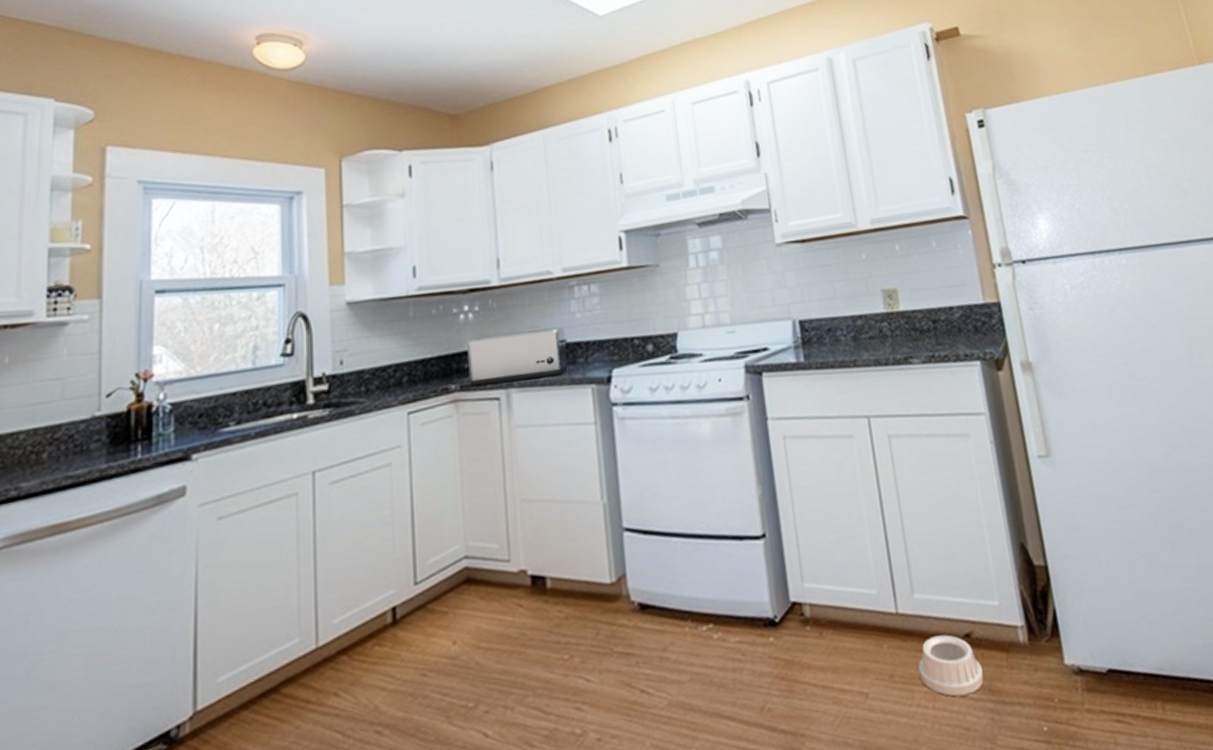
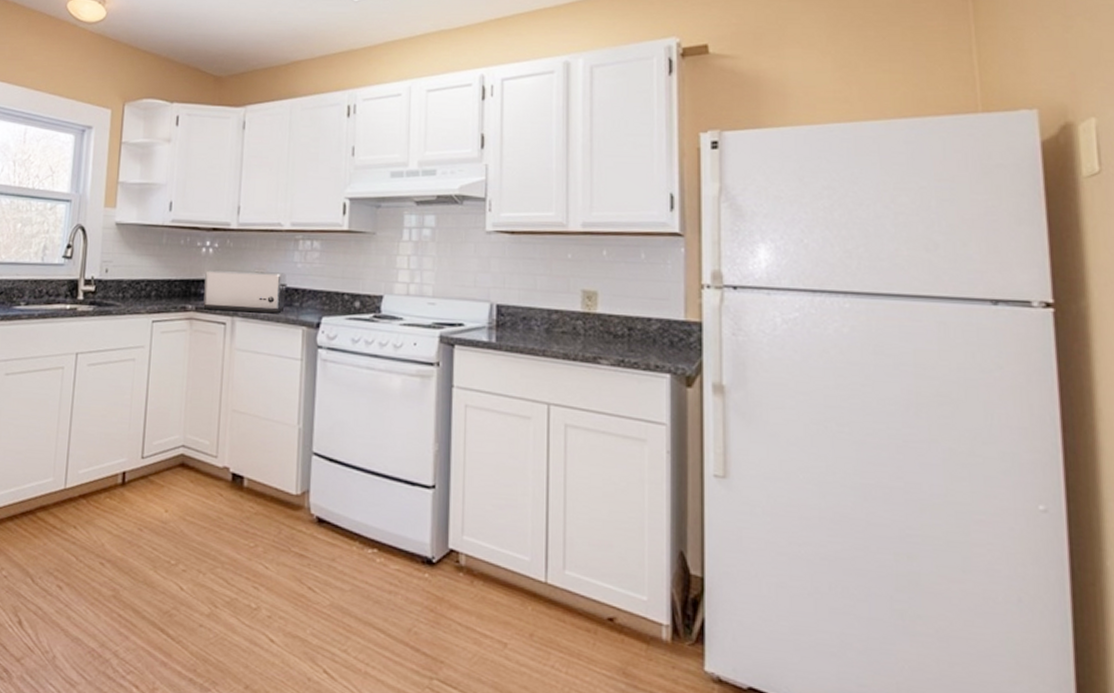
pet bowl: present [918,634,984,697] -> none [558,611,621,672]

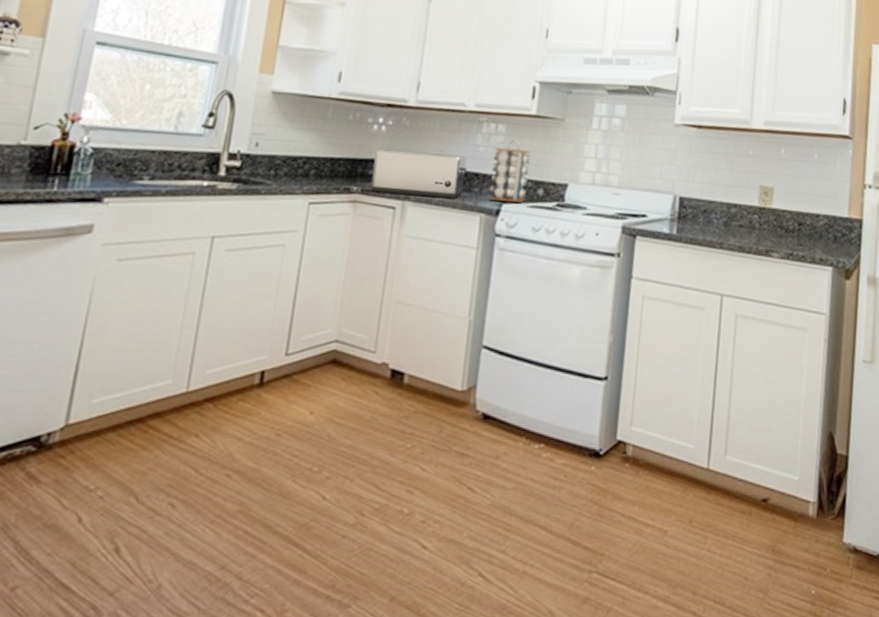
spice rack: none [309,255,345,316] -> present [489,140,531,204]

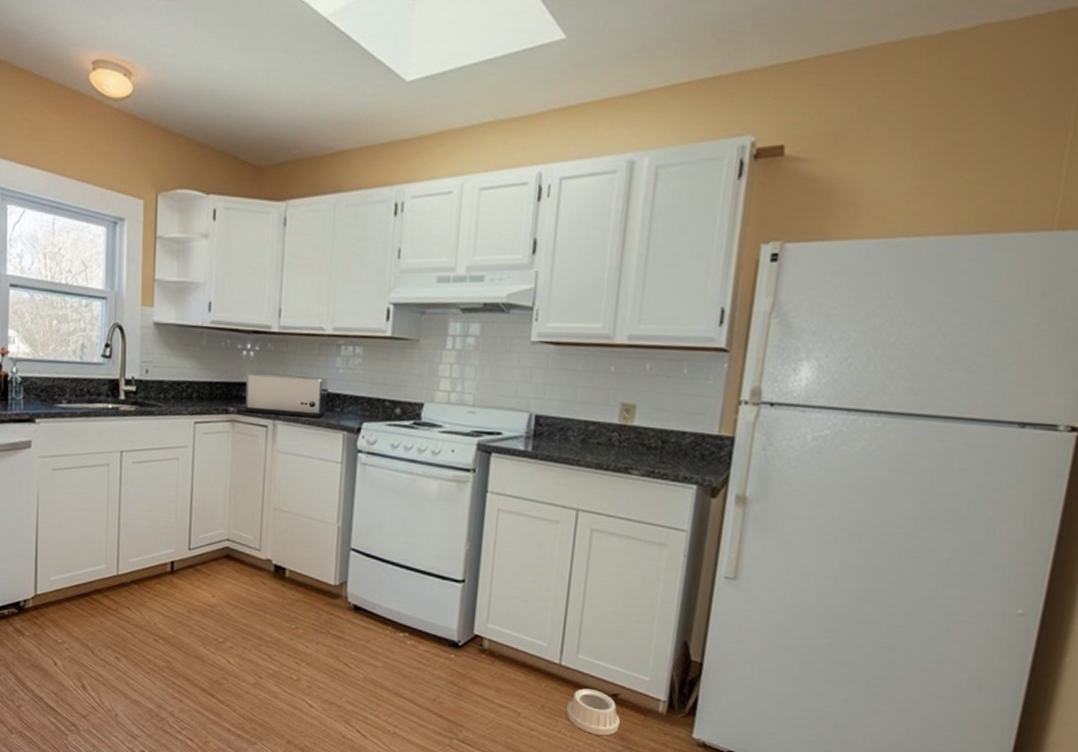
spice rack: present [489,140,531,204] -> none [350,361,387,422]
pet bowl: none [715,495,772,550] -> present [566,688,621,736]

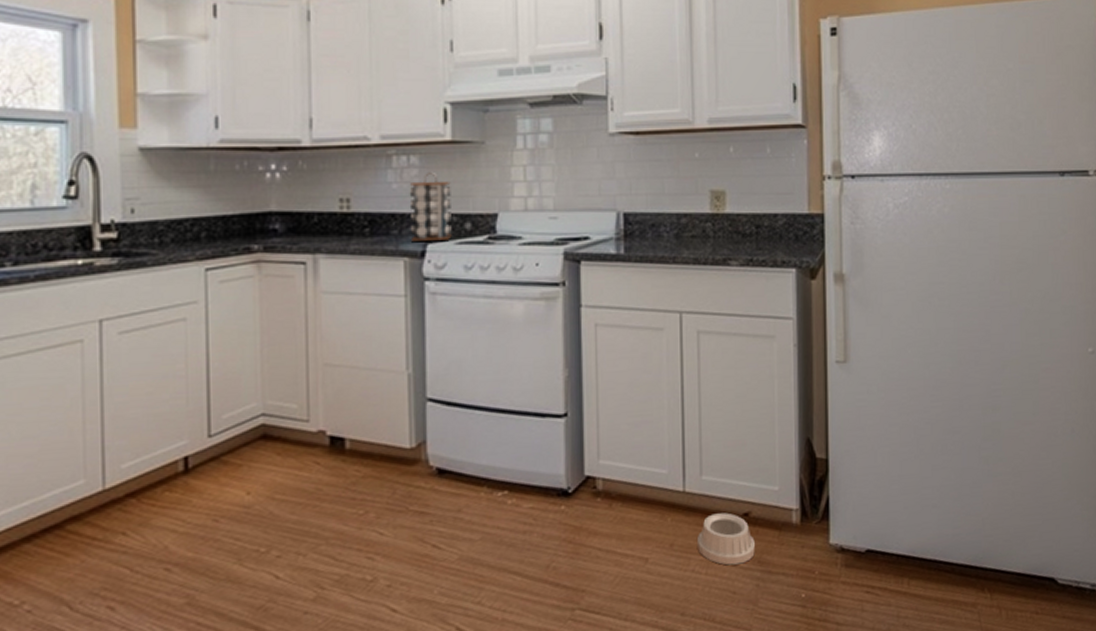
toaster: present [245,373,329,418] -> none [273,196,381,249]
spice rack: none [350,361,387,422] -> present [409,171,452,243]

